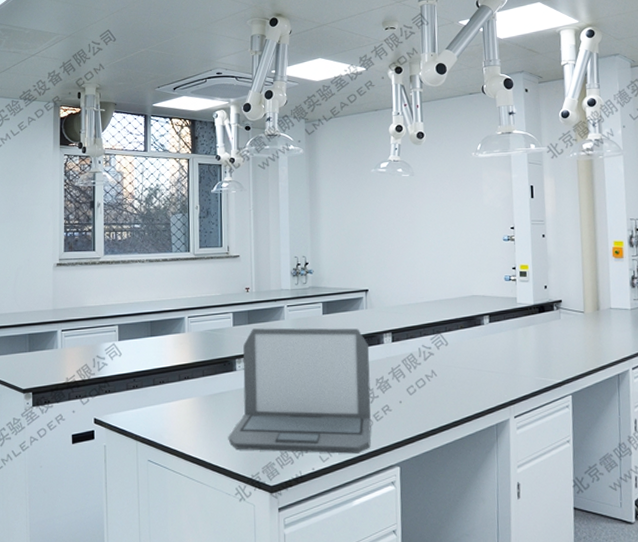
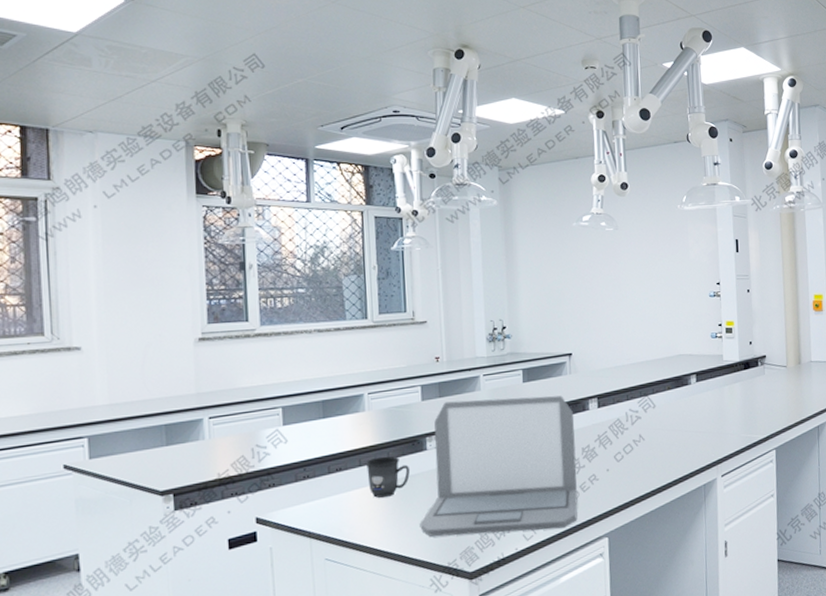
mug: none [184,373,222,410] -> present [365,456,411,498]

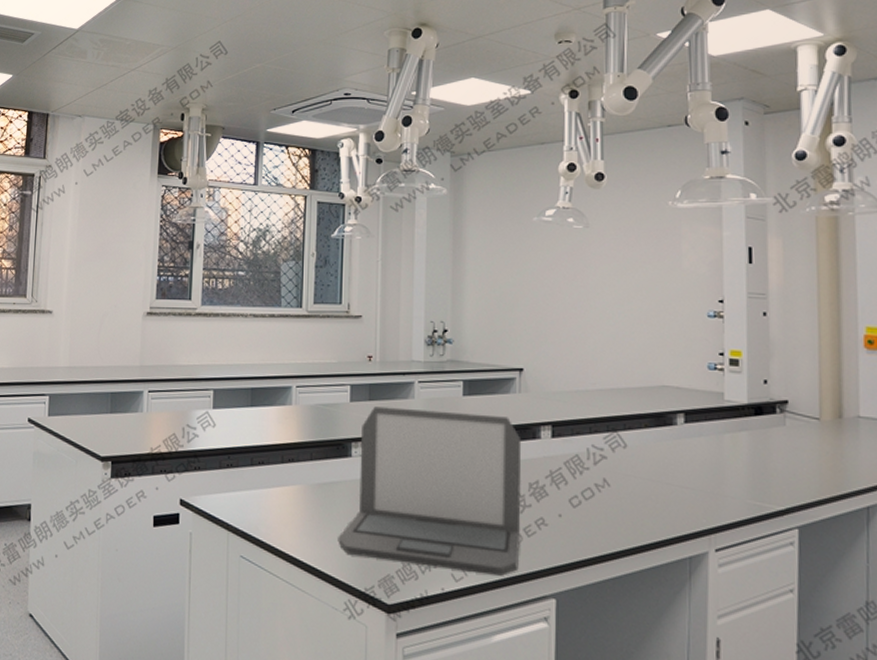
mug: present [365,456,411,498] -> none [287,456,333,501]

